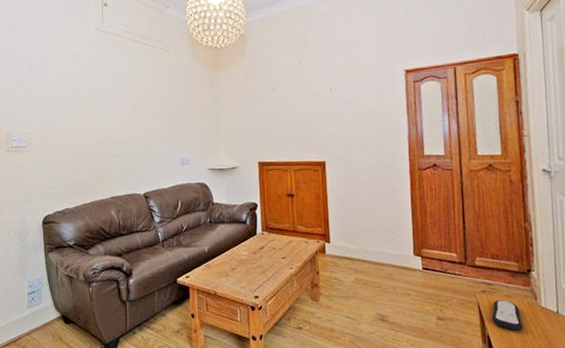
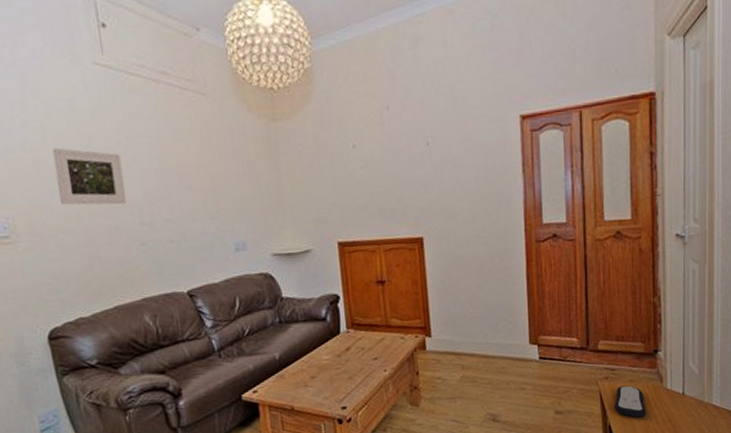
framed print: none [62,86,108,127] -> present [52,147,127,205]

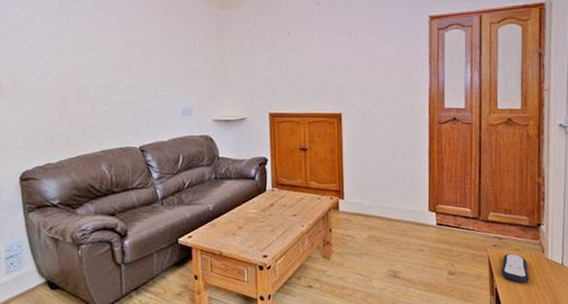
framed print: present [52,147,127,205] -> none [38,20,96,70]

